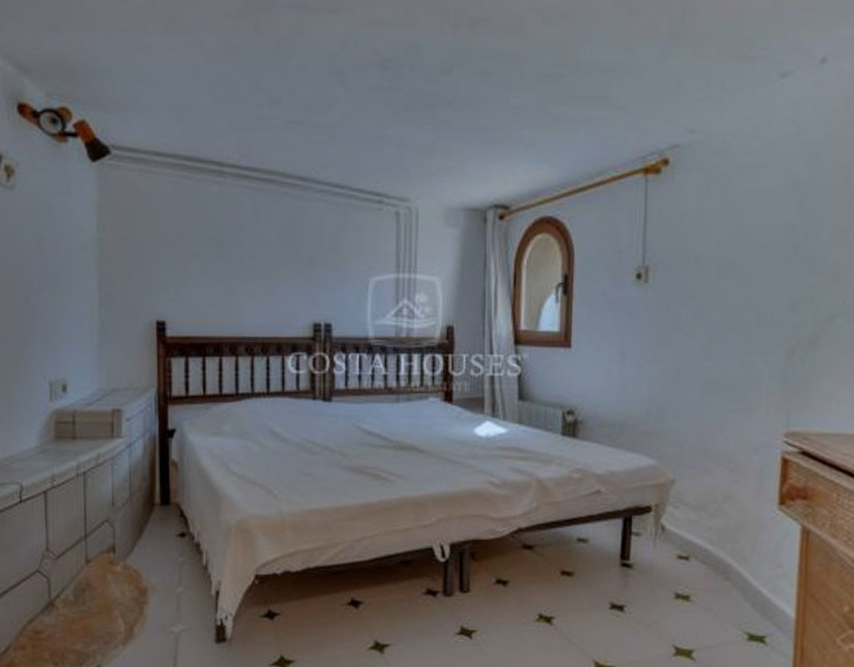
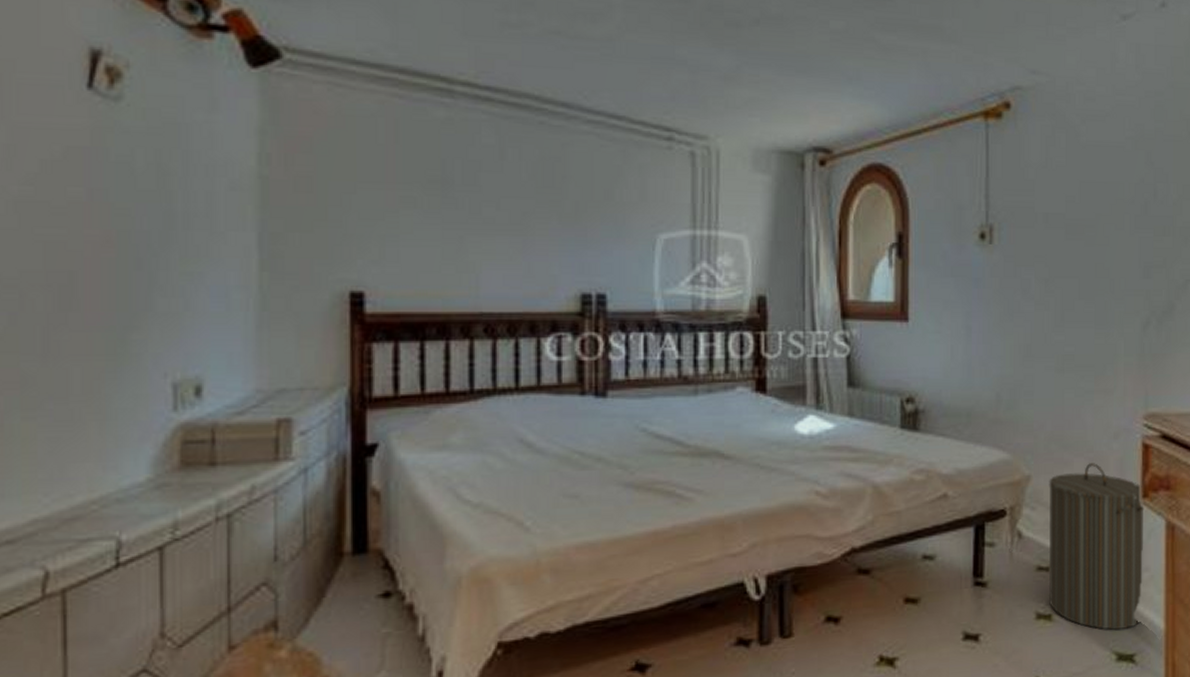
laundry hamper: none [687,472,781,615] -> present [1048,463,1144,631]

